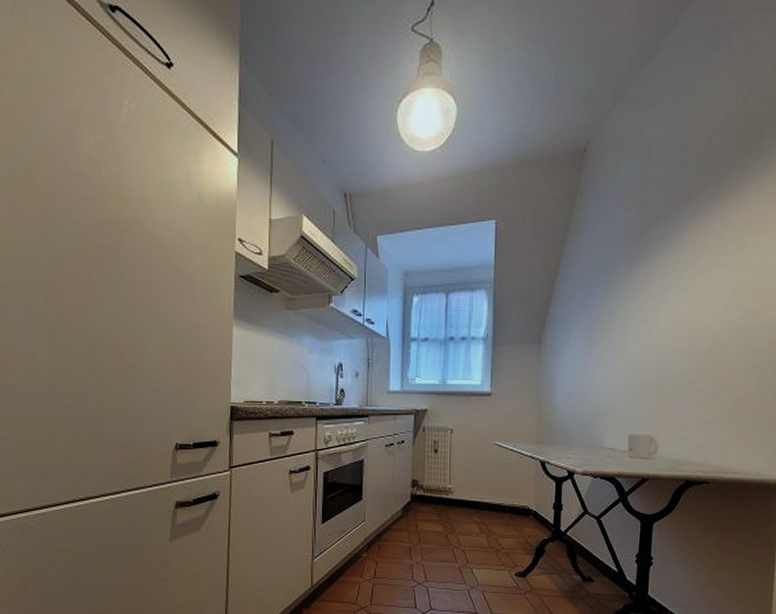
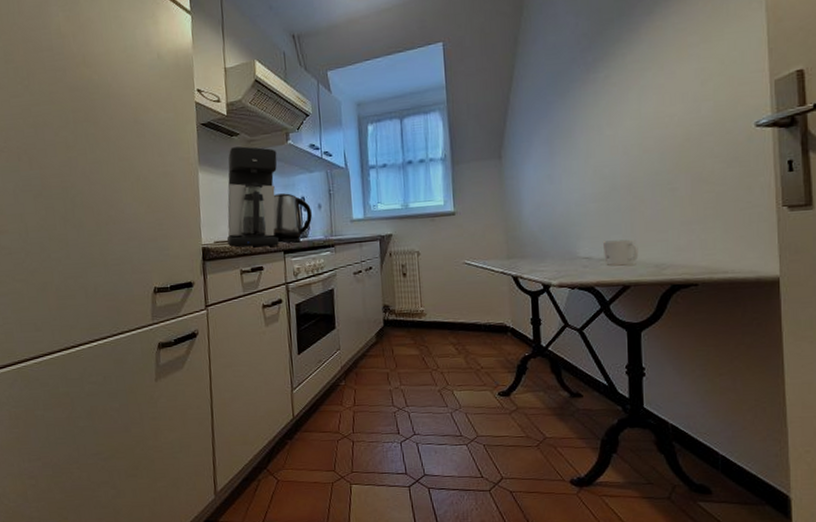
coffee maker: none [257,304,317,412] -> present [226,146,280,248]
kettle: none [305,358,349,410] -> present [271,193,313,244]

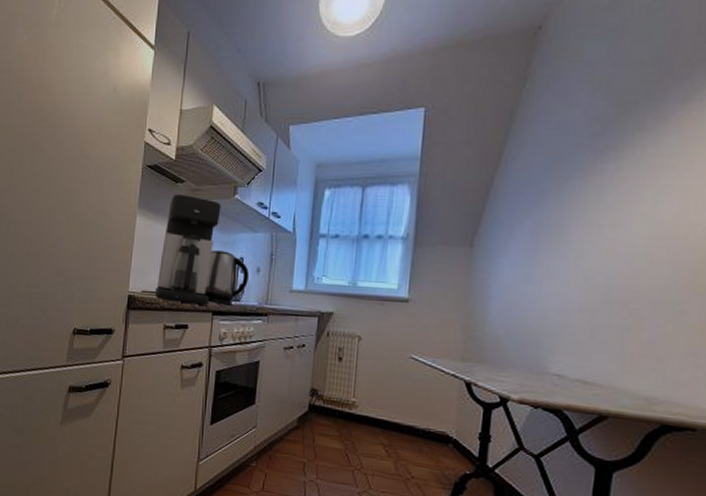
mug: present [602,239,639,266] -> none [580,359,626,394]

